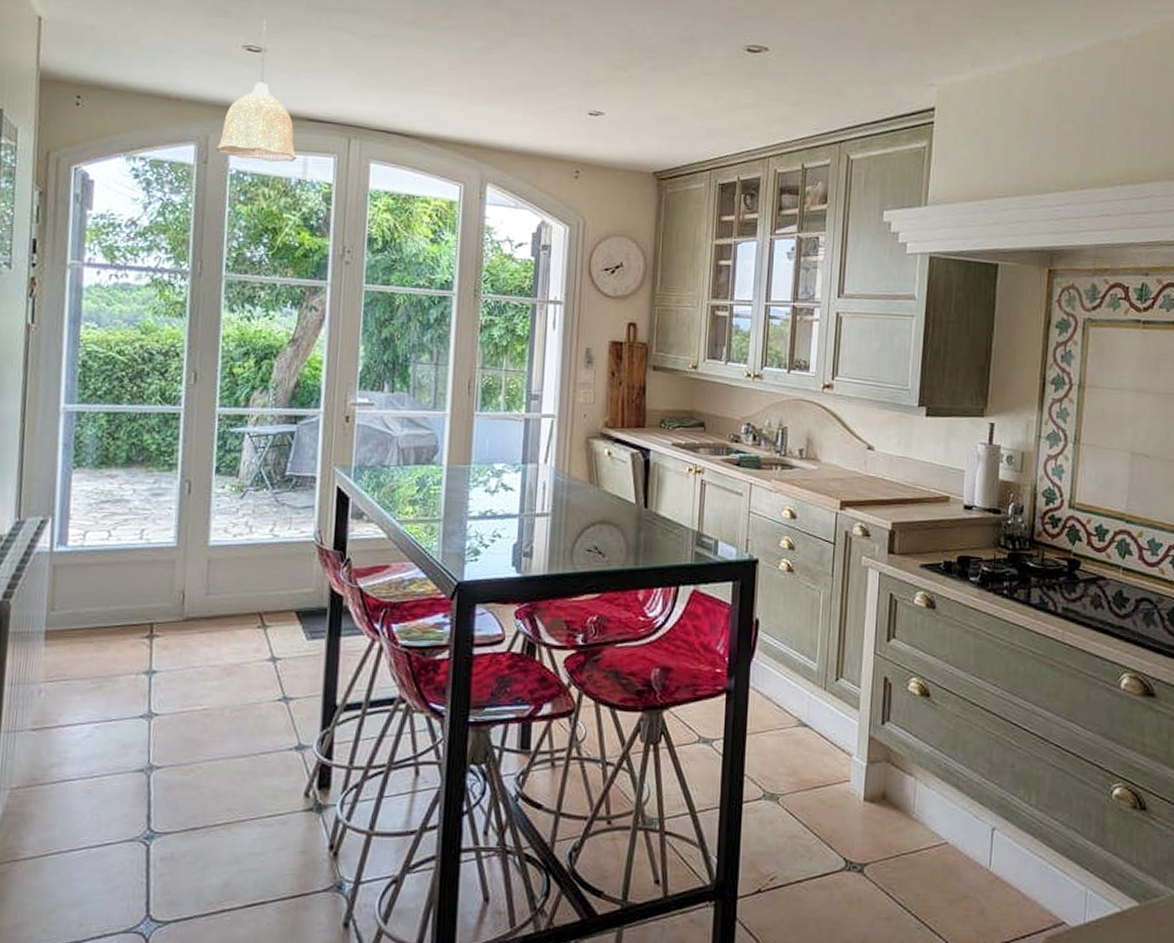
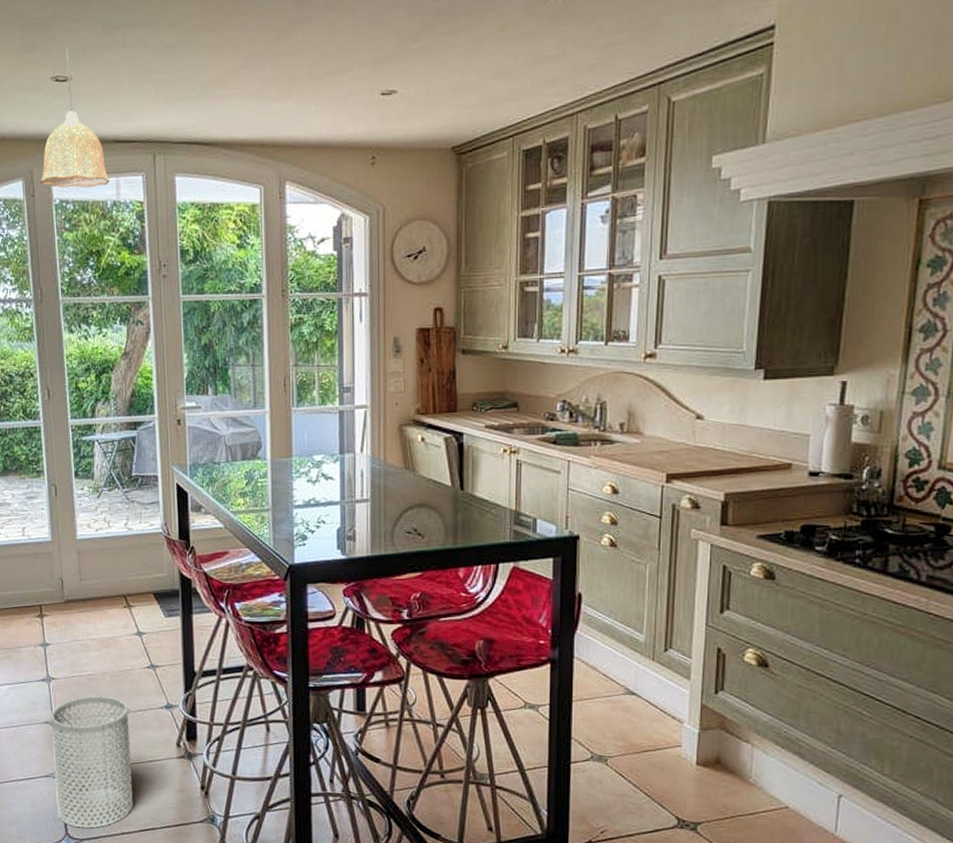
trash can: none [138,735,252,907] -> present [47,695,134,829]

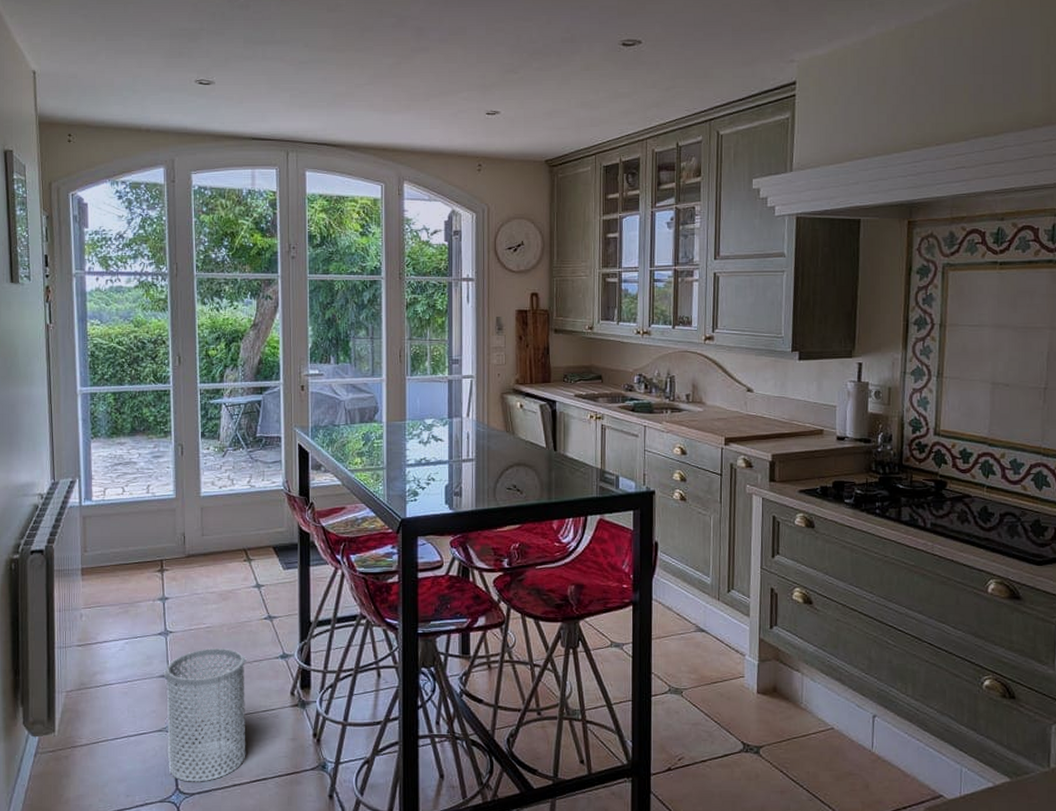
pendant lamp: present [41,47,110,188] -> none [181,56,246,177]

